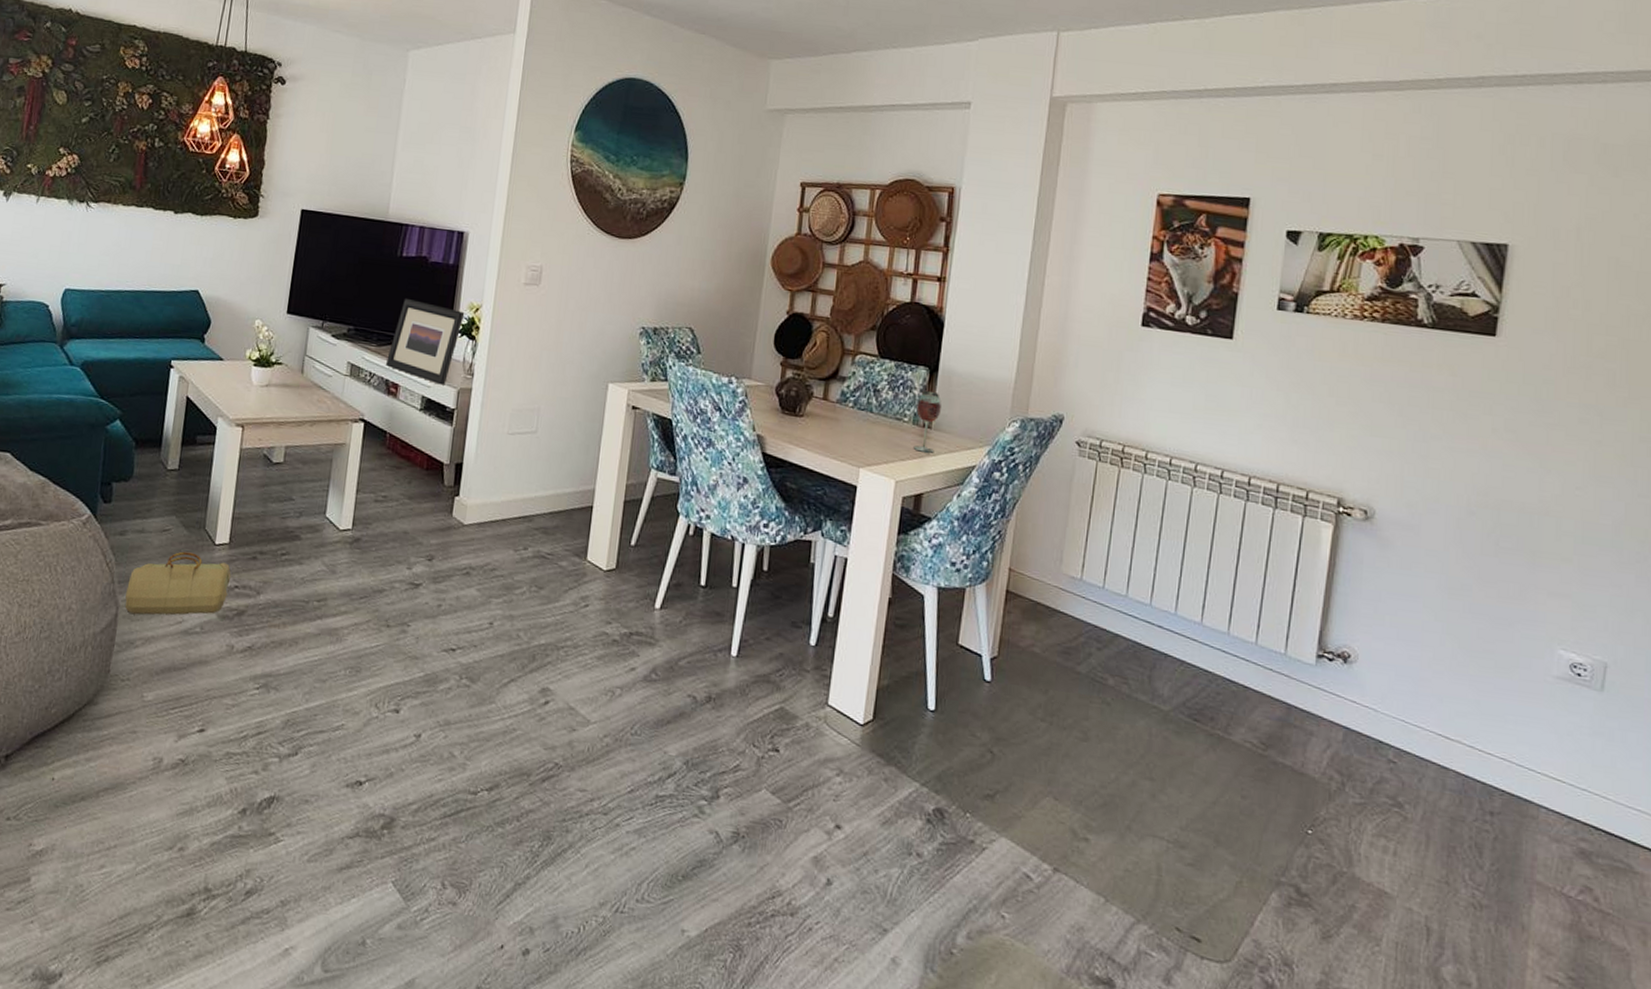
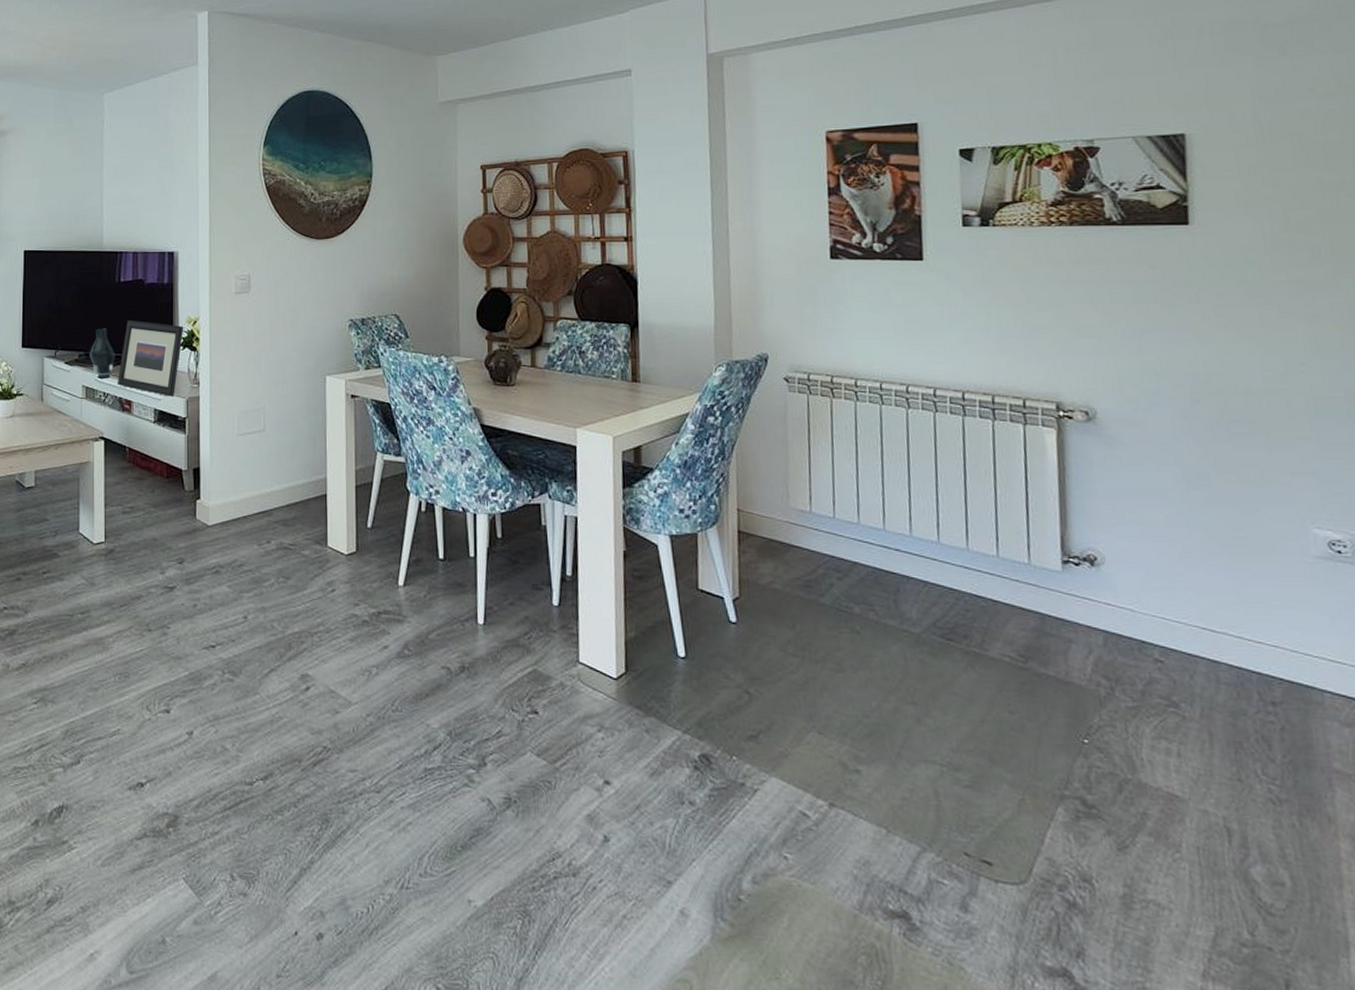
vase: none [359,303,389,358] -> present [89,328,117,379]
wineglass: present [913,390,942,453] -> none [622,346,647,406]

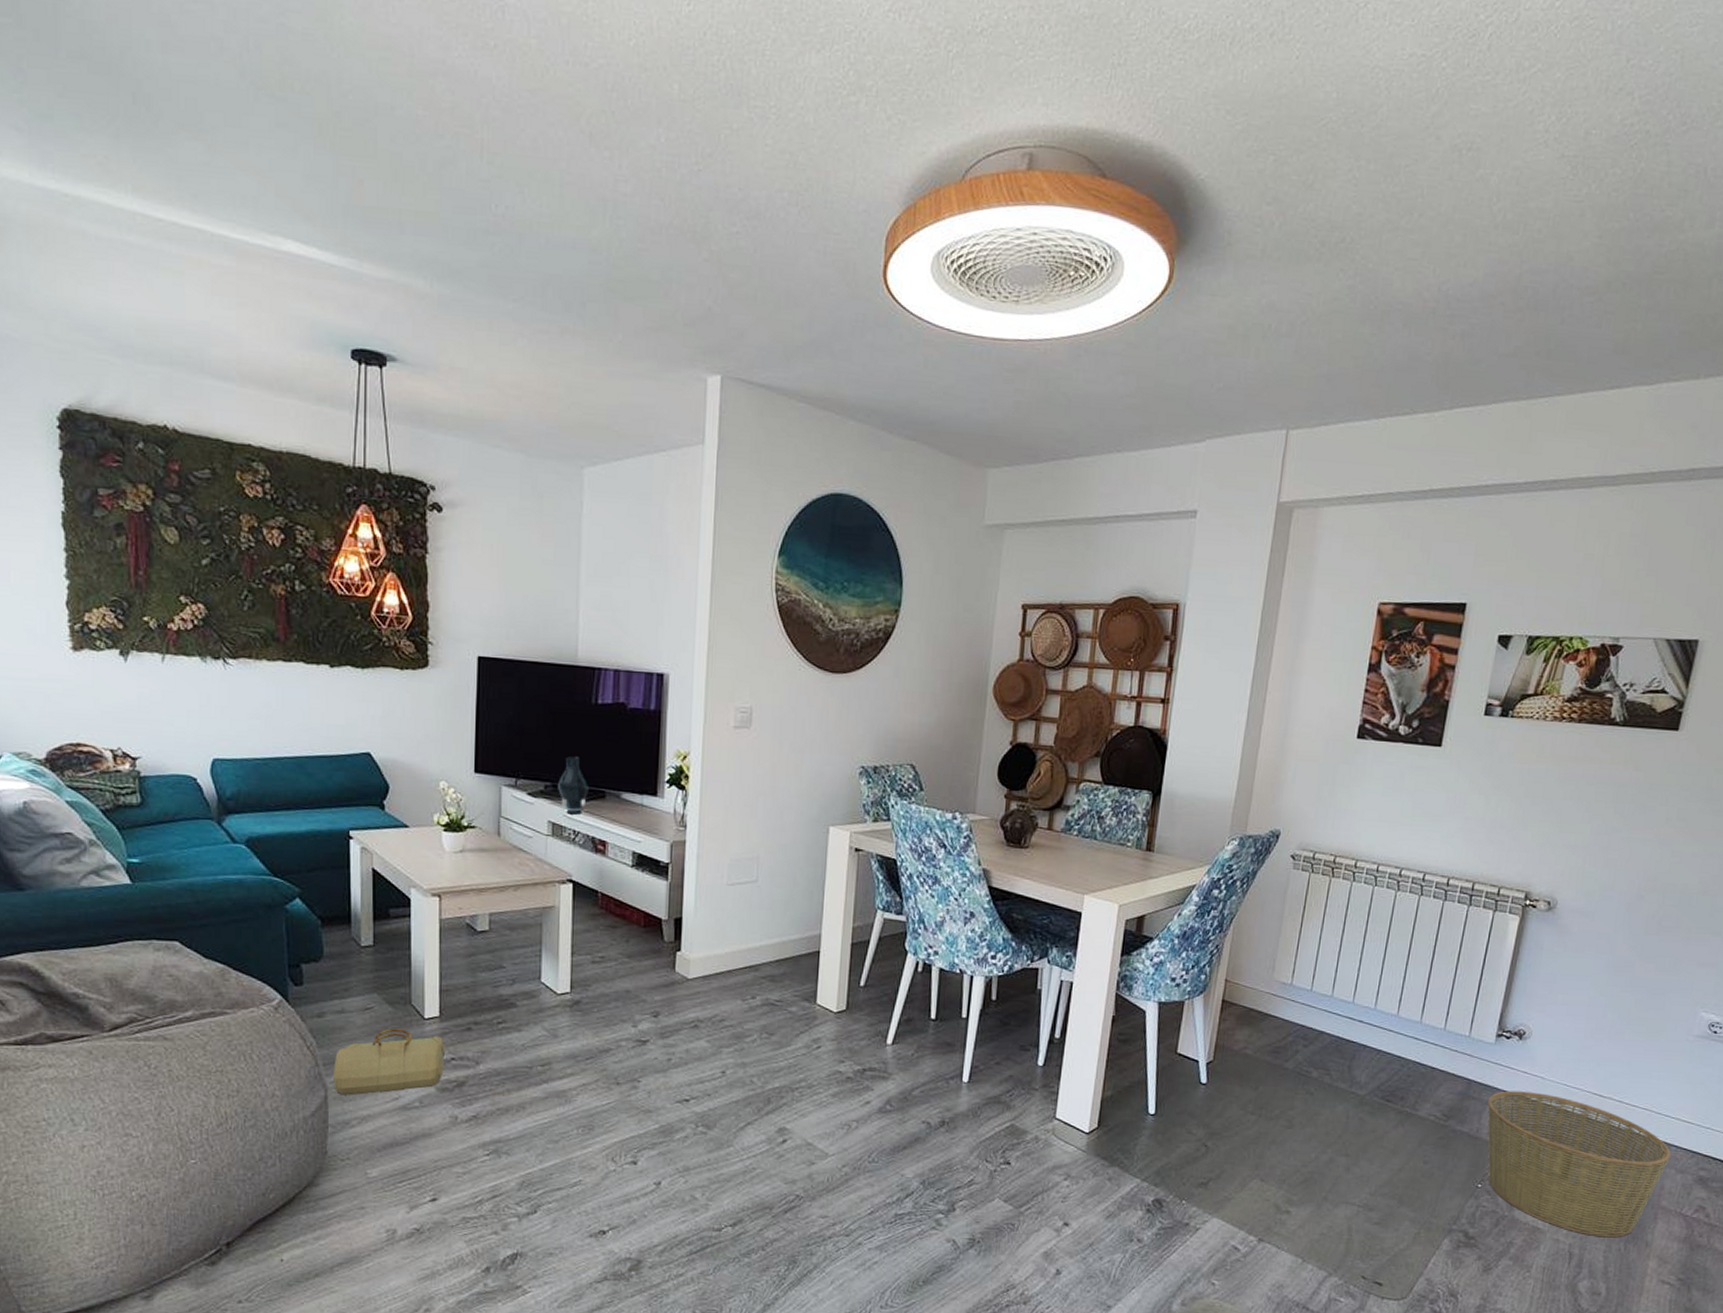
picture frame: present [117,319,184,397] -> none [589,748,672,839]
basket: none [1070,626,1328,810] -> present [1487,1090,1671,1238]

